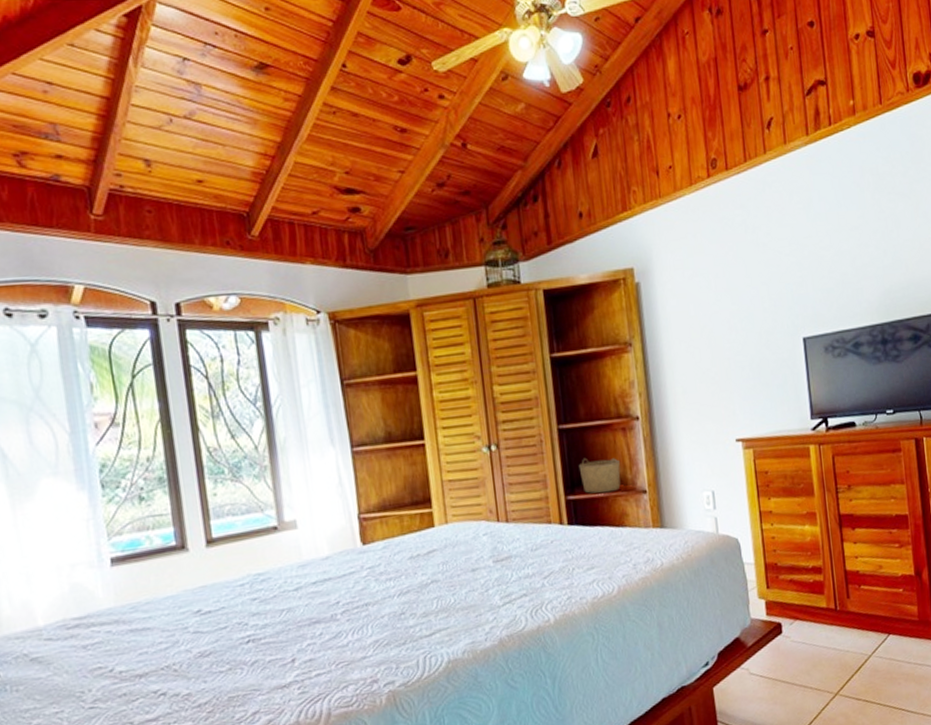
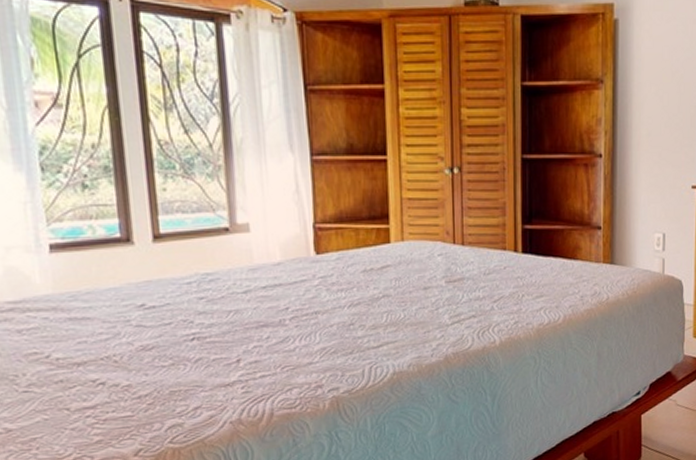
basket: present [578,457,621,494] -> none [538,189,580,226]

